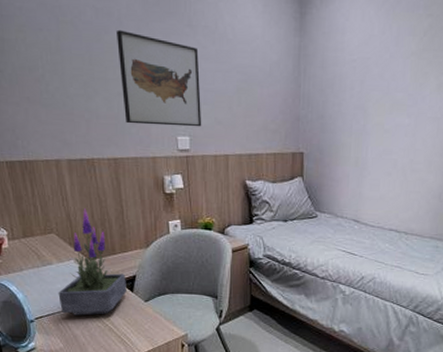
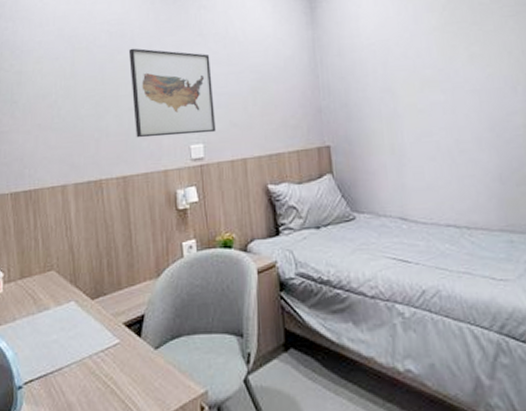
potted plant: present [58,209,127,316] -> none [53,237,133,375]

